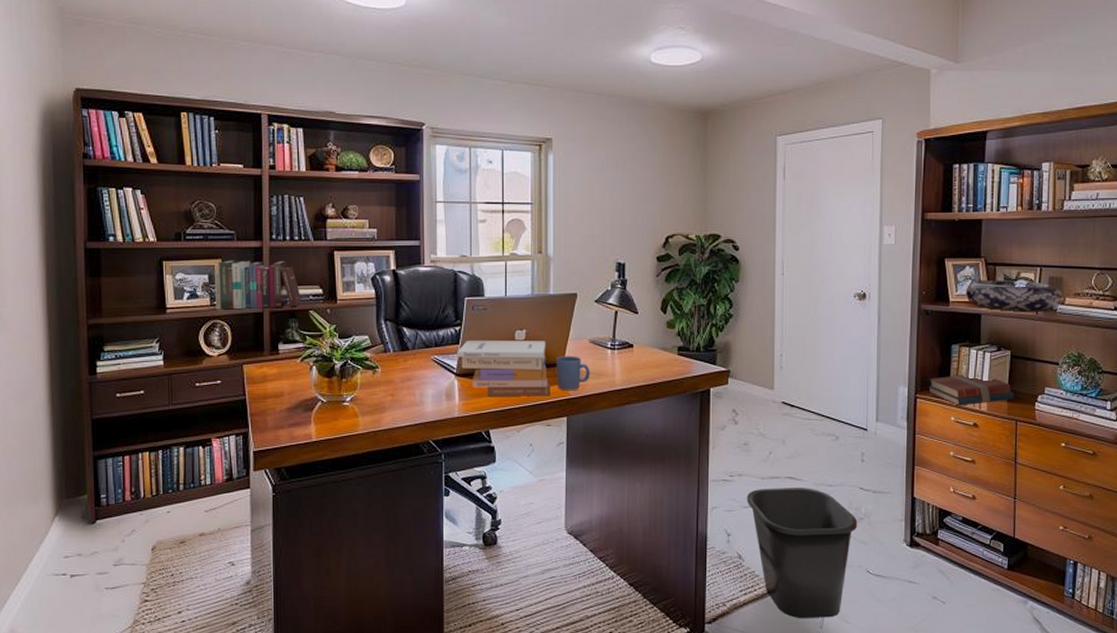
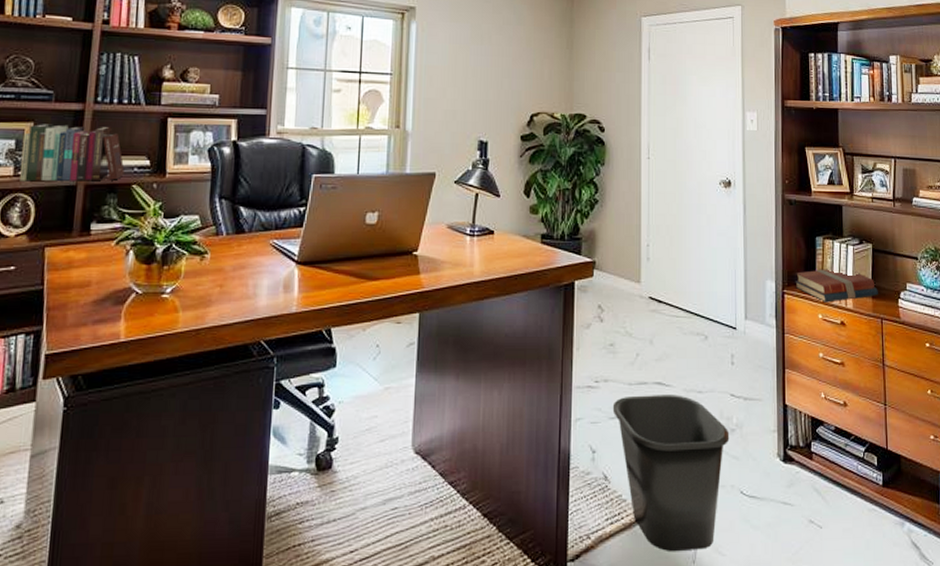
books: present [457,340,550,396] -> none [299,222,402,289]
mug: present [555,356,590,391] -> none [409,242,446,283]
decorative bowl: present [965,280,1064,312] -> none [826,170,918,205]

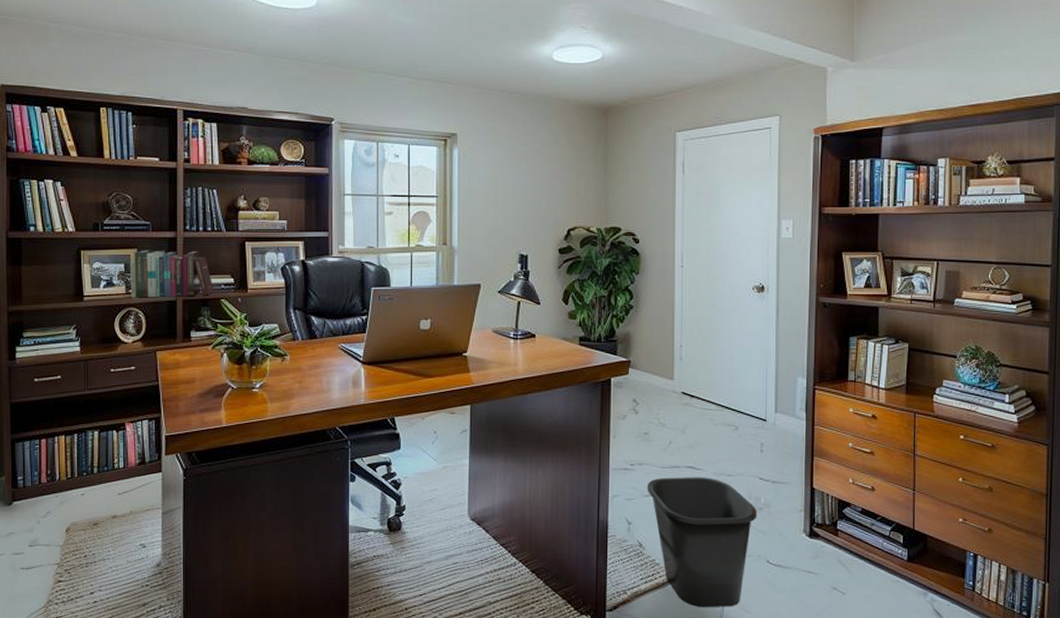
books: present [795,269,878,303] -> none [826,367,912,398]

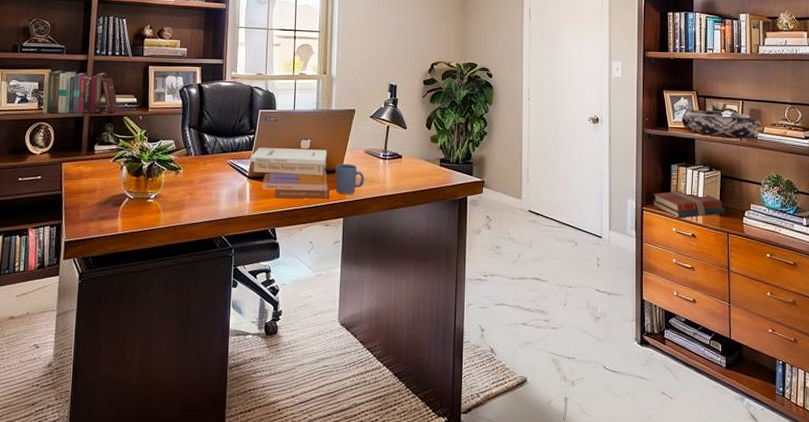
books: none [364,329,454,385] -> present [250,147,330,199]
mug: none [459,345,493,380] -> present [335,164,364,195]
waste bin: present [647,477,758,607] -> none [498,287,595,410]
books: none [826,367,912,398] -> present [653,191,725,219]
decorative bowl: none [862,274,961,306] -> present [681,110,762,139]

